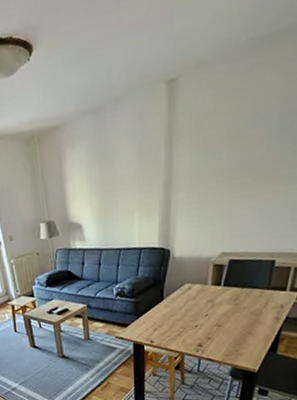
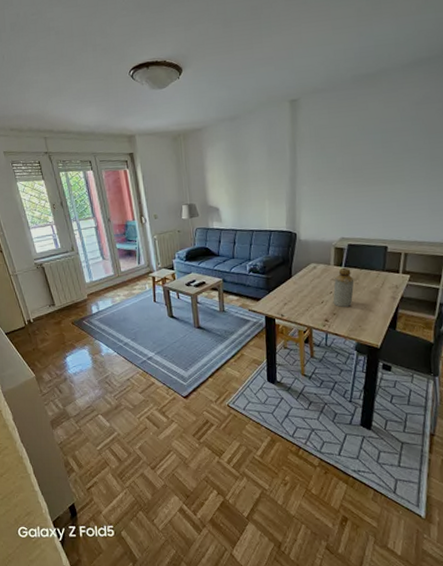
bottle: none [208,286,234,331] -> present [333,267,355,307]

